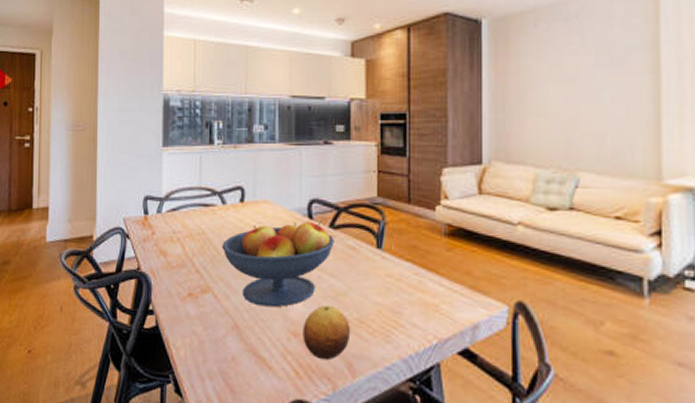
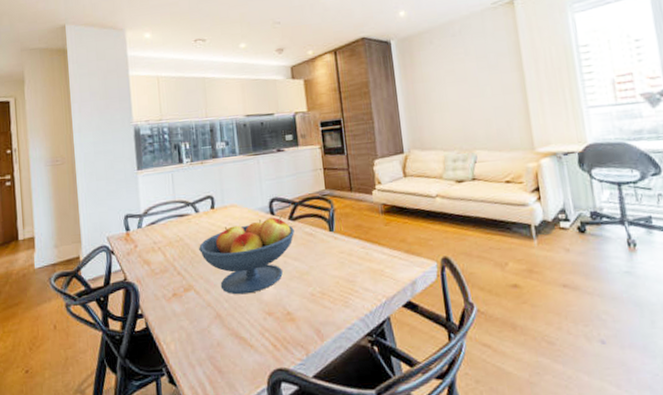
fruit: present [302,305,351,361] -> none [275,284,316,331]

